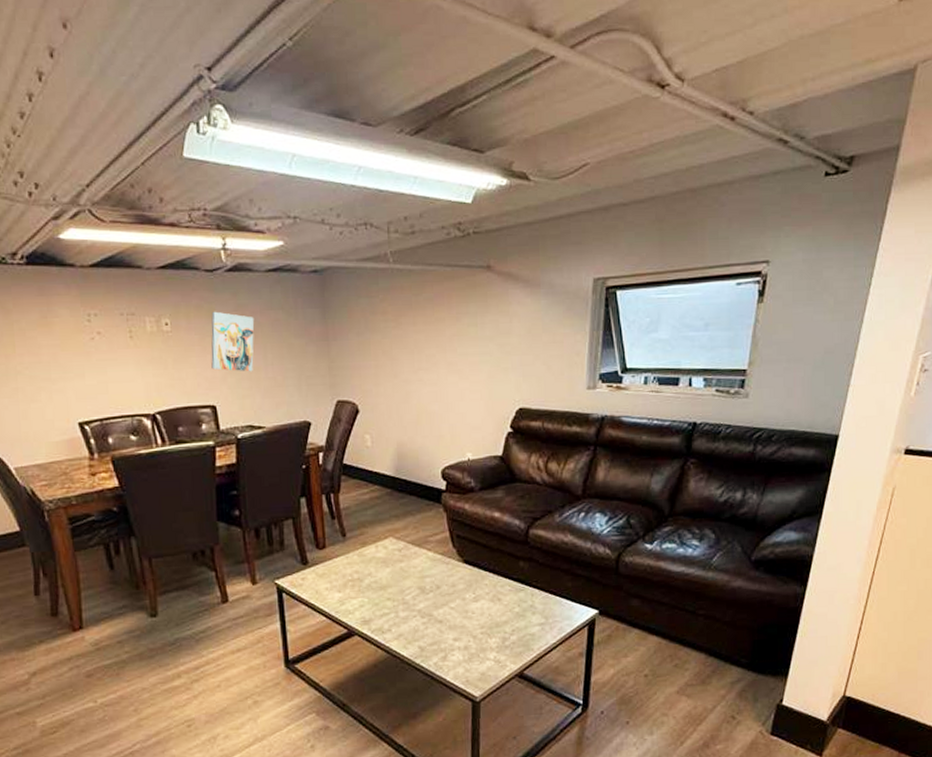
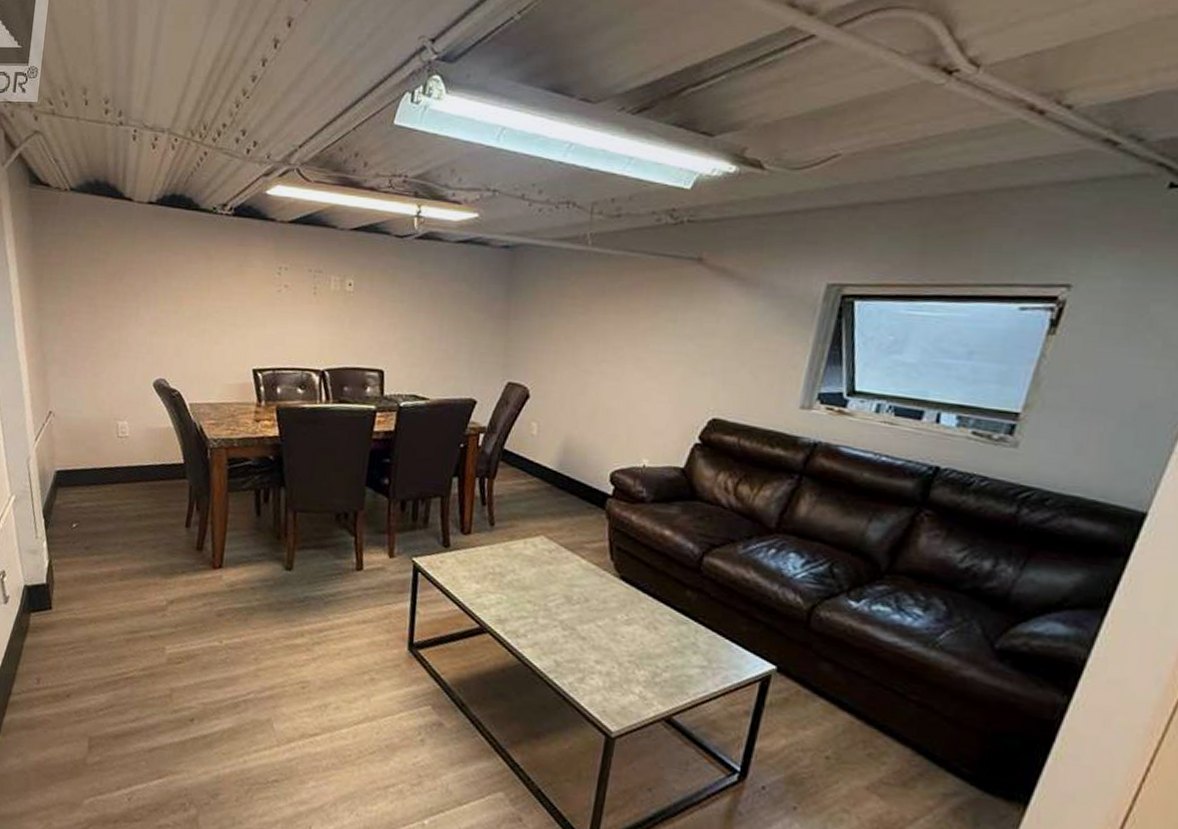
wall art: present [211,311,255,372] -> none [386,277,437,342]

